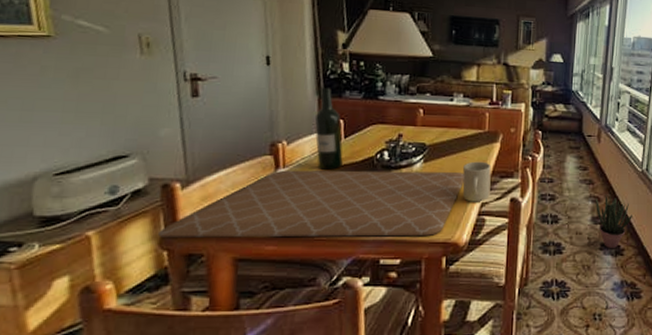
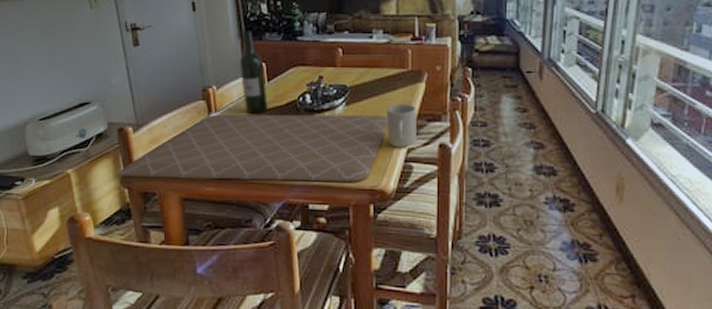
potted plant: present [596,194,632,249] -> none [538,140,584,204]

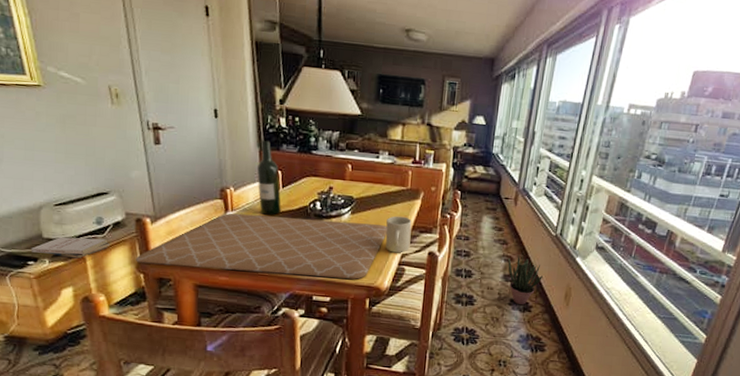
books: none [17,152,94,176] -> present [30,236,111,259]
potted plant: none [538,140,584,204] -> present [508,254,543,306]

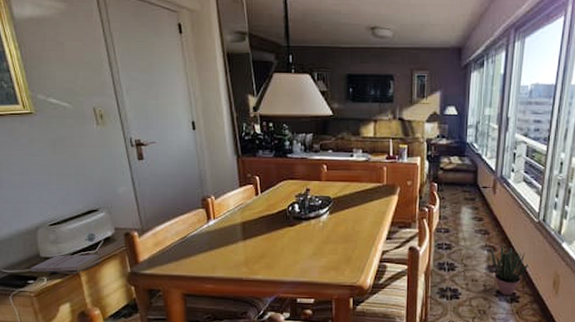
placemat: present [136,213,387,280] -> none [127,221,366,280]
wine bottle: present [256,140,281,215] -> none [235,148,261,221]
cup: present [385,216,412,253] -> none [365,213,390,250]

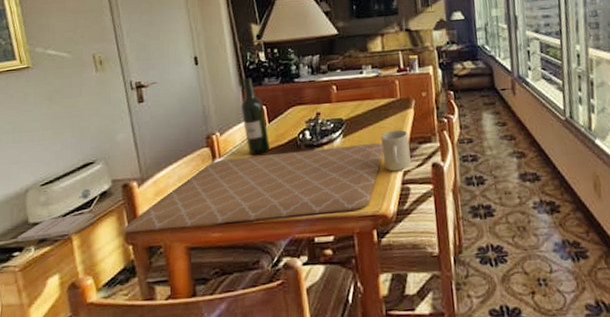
placemat: none [127,221,366,280] -> present [124,143,384,233]
wine bottle: none [235,148,261,221] -> present [240,78,270,155]
cup: none [365,213,390,250] -> present [381,129,411,172]
potted plant: present [491,244,528,296] -> none [520,148,563,207]

